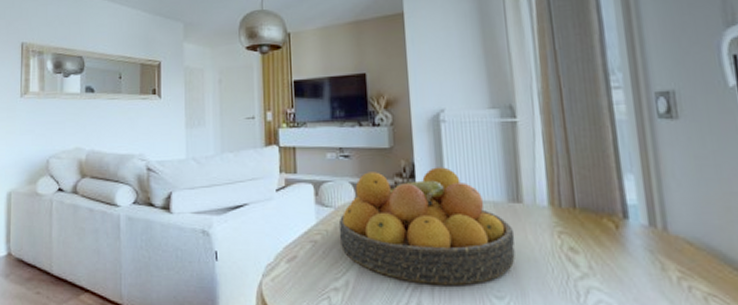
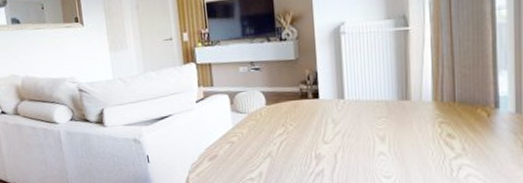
fruit bowl: present [338,167,515,285] -> none [252,73,403,171]

